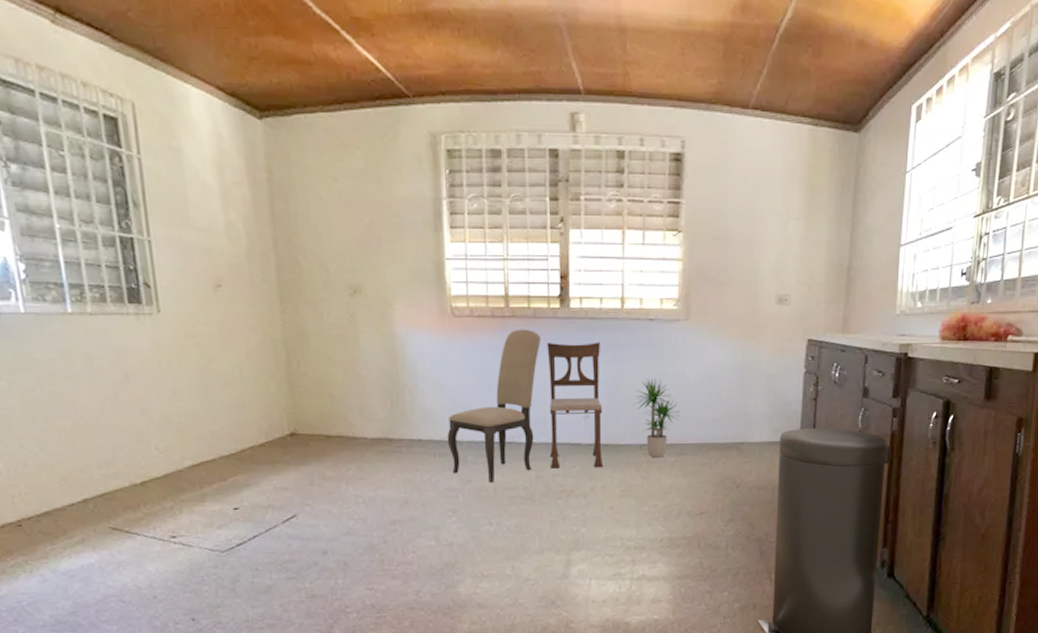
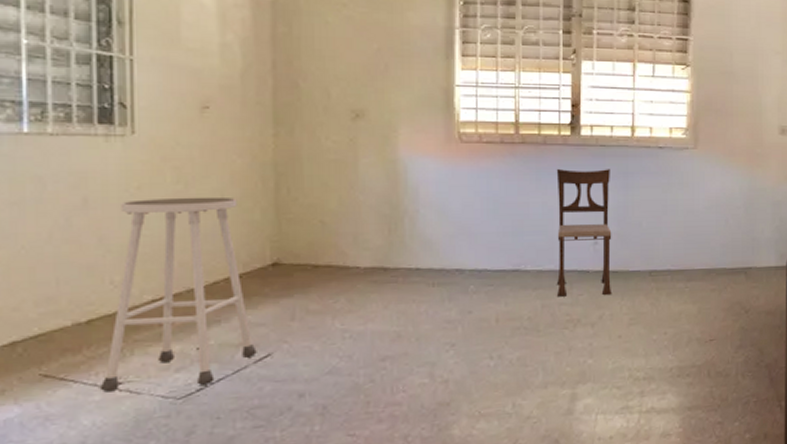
stool: none [155,371,284,544] -> present [99,196,257,393]
dining chair: present [447,329,541,484] -> none [448,155,550,314]
potted plant: present [633,378,680,458] -> none [643,204,689,284]

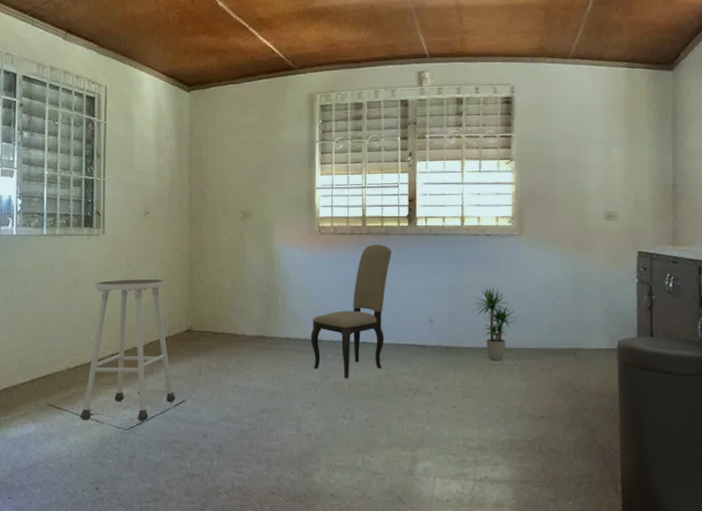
dining chair: none [448,155,550,314] -> present [310,244,392,379]
dining chair: present [556,168,612,297] -> none [396,255,447,368]
potted plant: none [643,204,689,284] -> present [473,287,517,361]

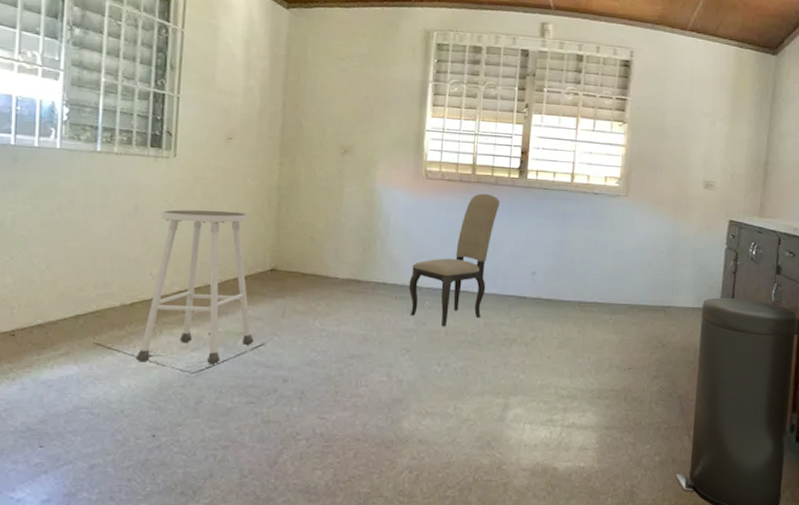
potted plant: present [473,287,517,361] -> none [575,244,616,315]

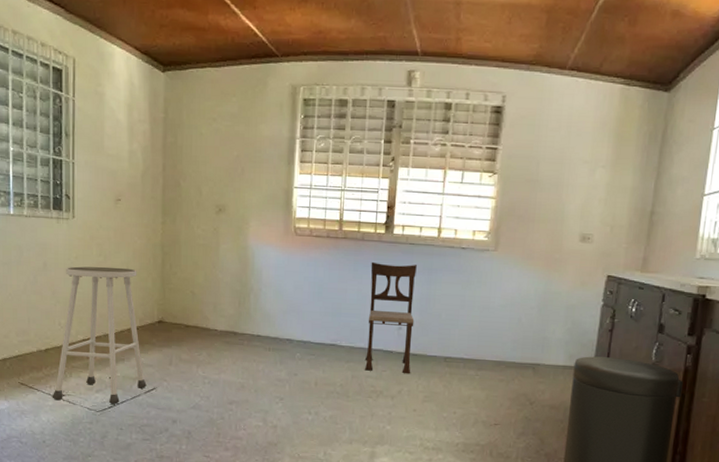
dining chair: present [408,193,500,327] -> none [281,249,366,378]
dining chair: none [498,206,550,319] -> present [365,261,417,373]

